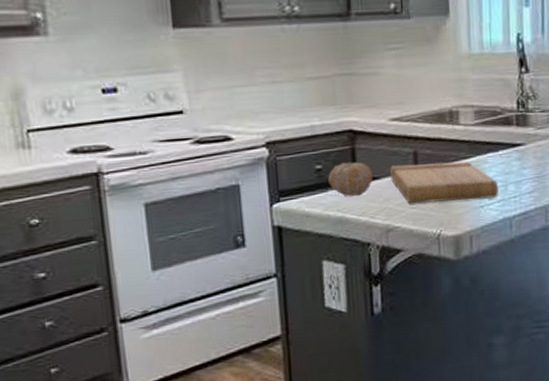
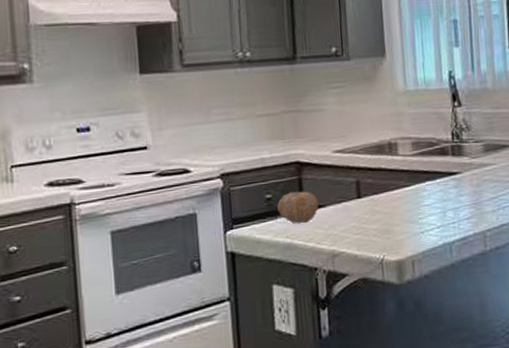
cutting board: present [390,161,498,204] -> none [335,189,438,230]

